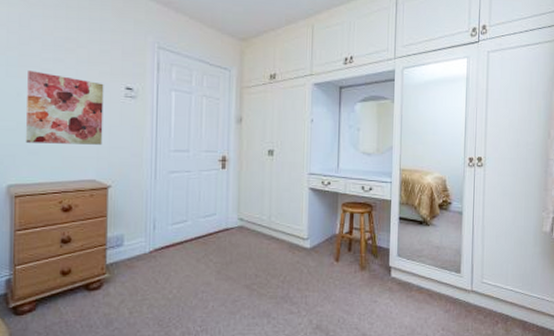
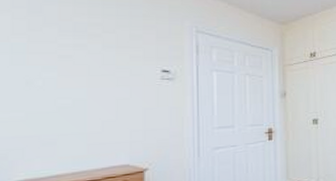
wall art: present [26,70,104,145] -> none [39,57,136,133]

